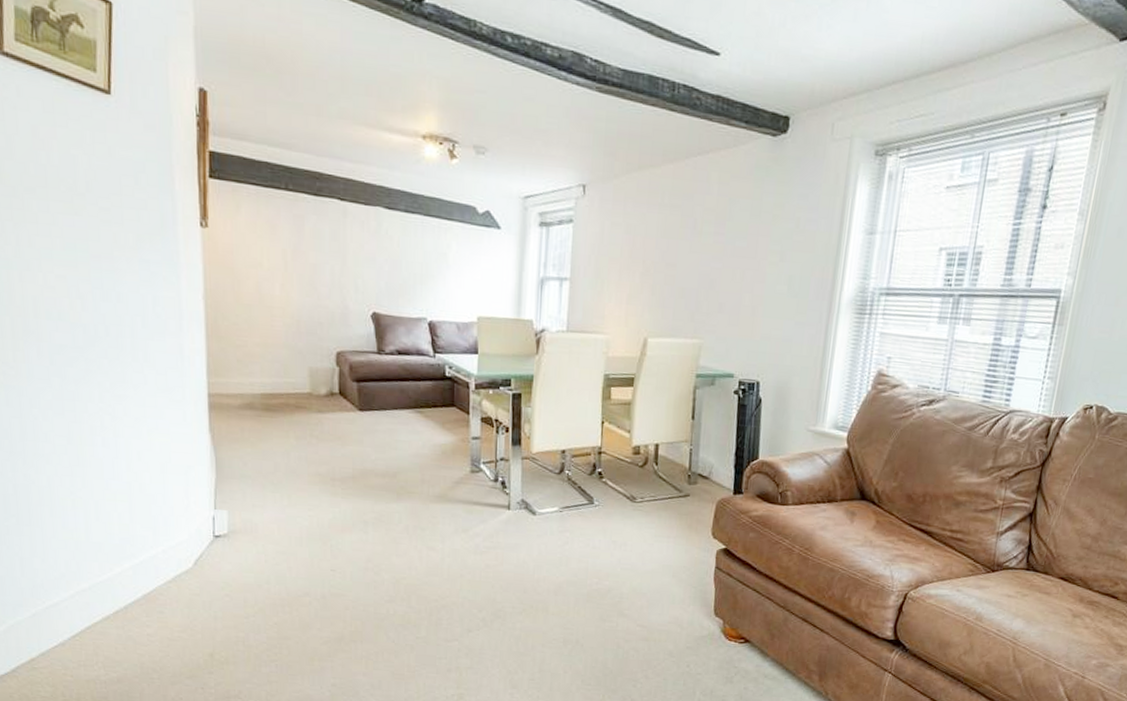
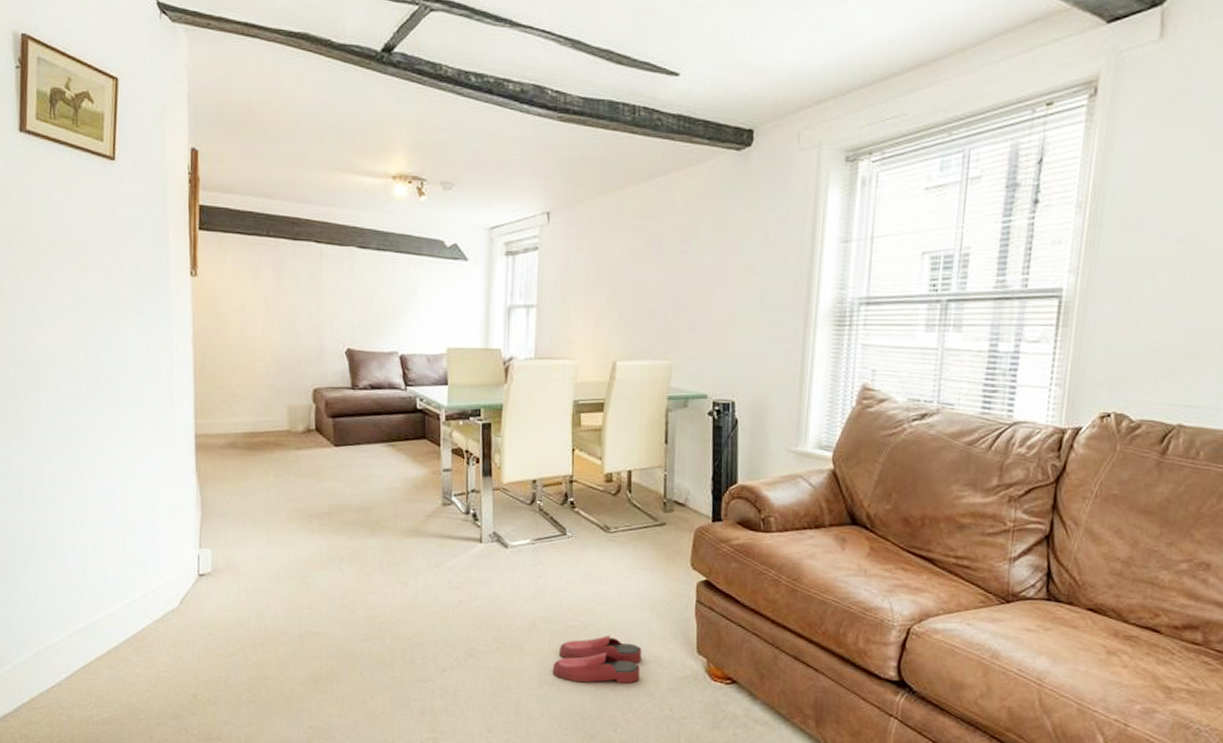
slippers: none [576,598,663,643] -> present [552,635,642,684]

